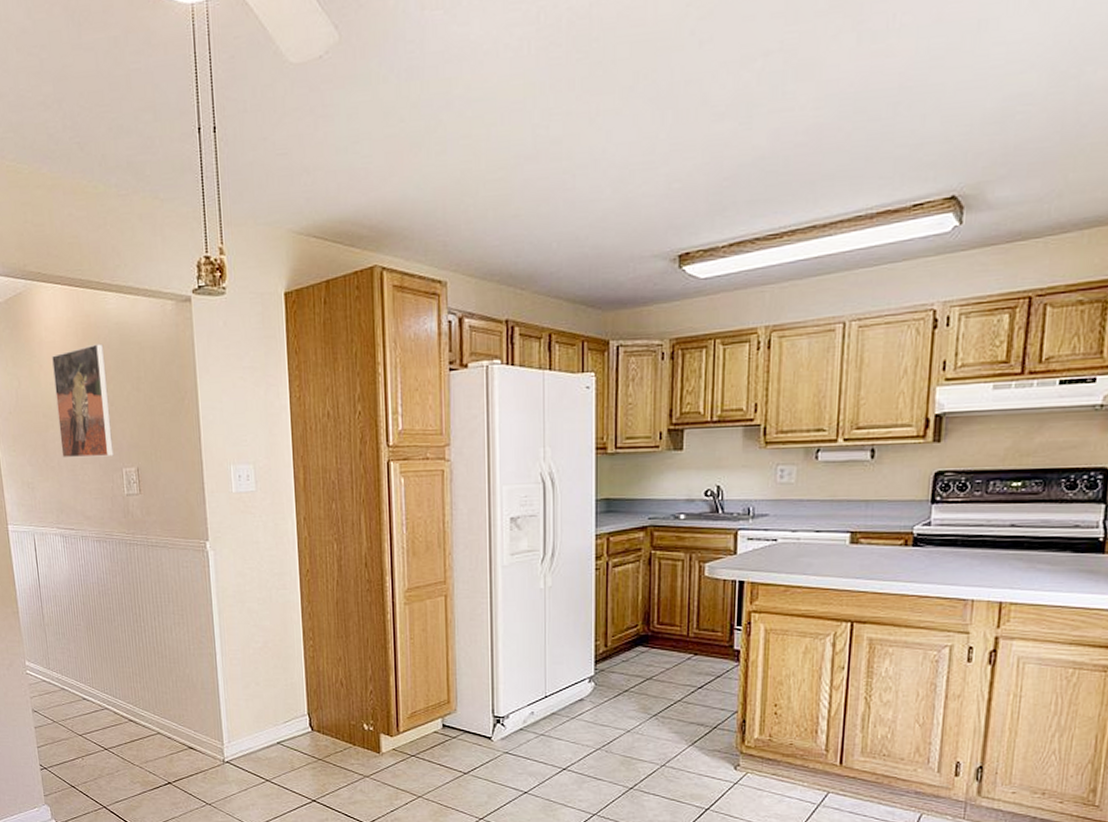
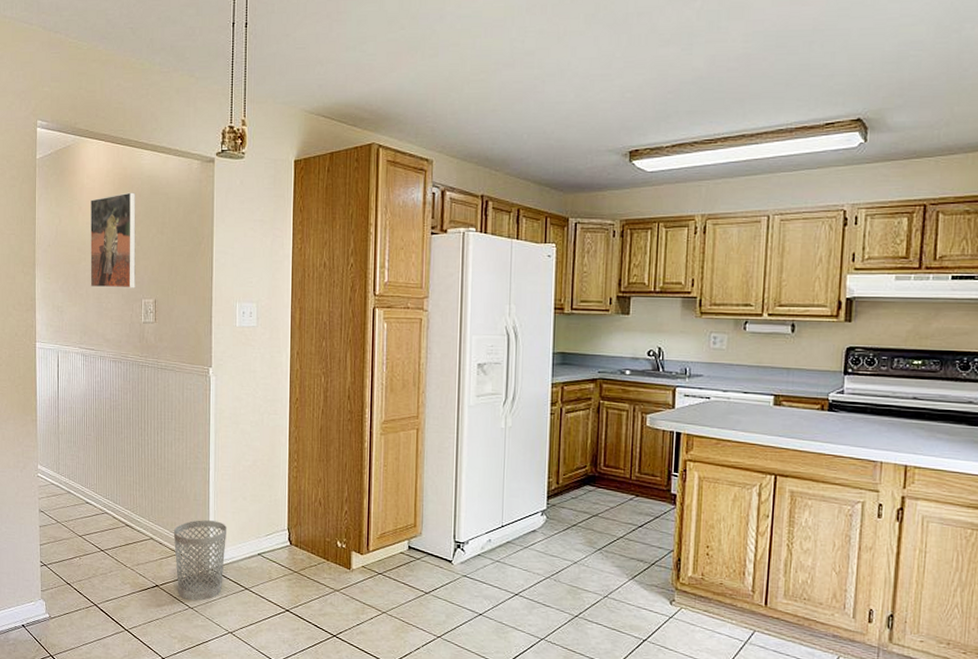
wastebasket: none [182,710,241,797] -> present [173,520,228,601]

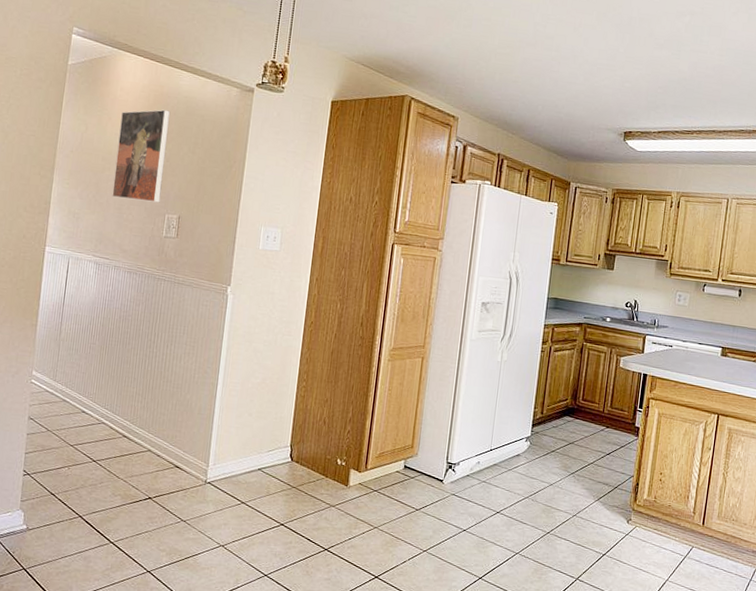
wastebasket: present [173,520,228,601] -> none [171,434,230,514]

